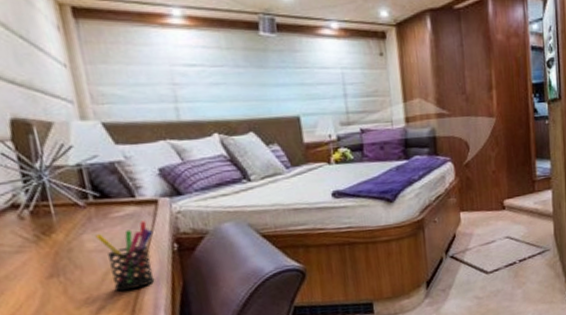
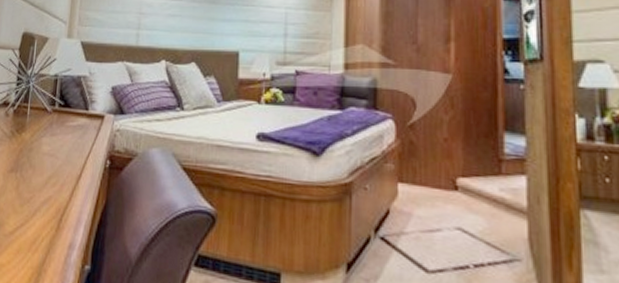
pen holder: present [95,220,155,292] -> none [51,133,94,199]

